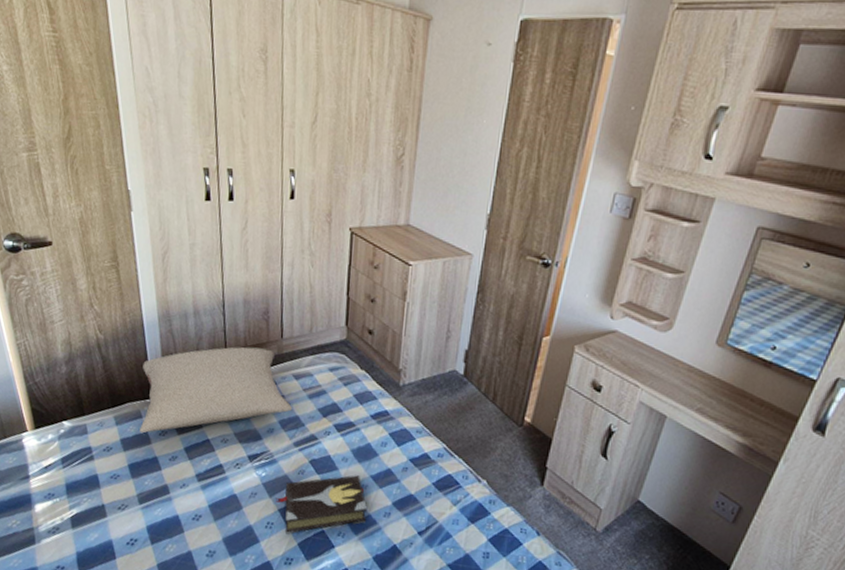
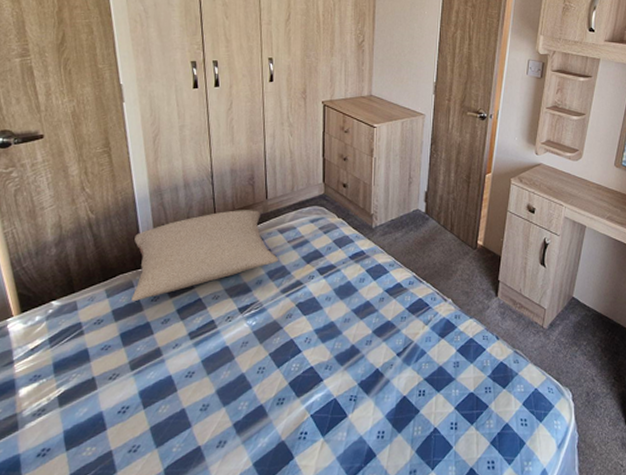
hardback book: present [275,475,367,535] -> none [266,311,350,376]

